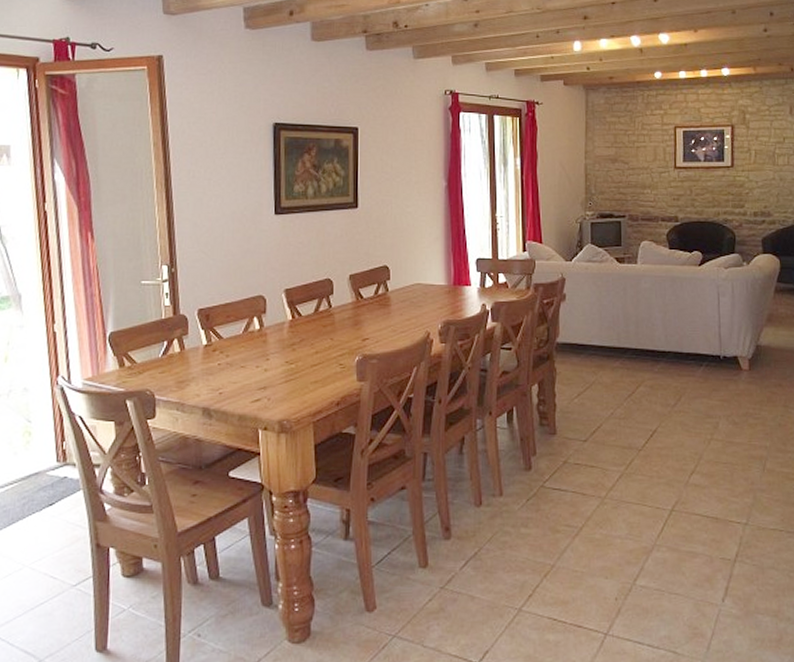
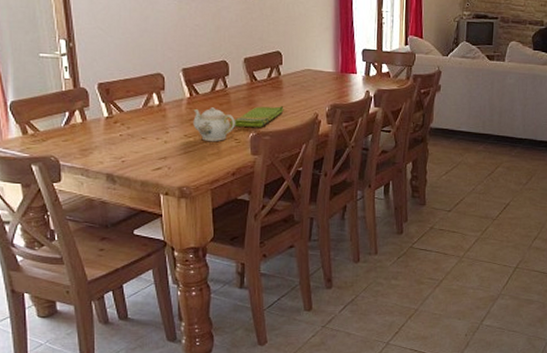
teapot: none [295,330,340,367] -> present [193,107,235,141]
dish towel: none [334,325,393,350] -> present [230,106,284,127]

